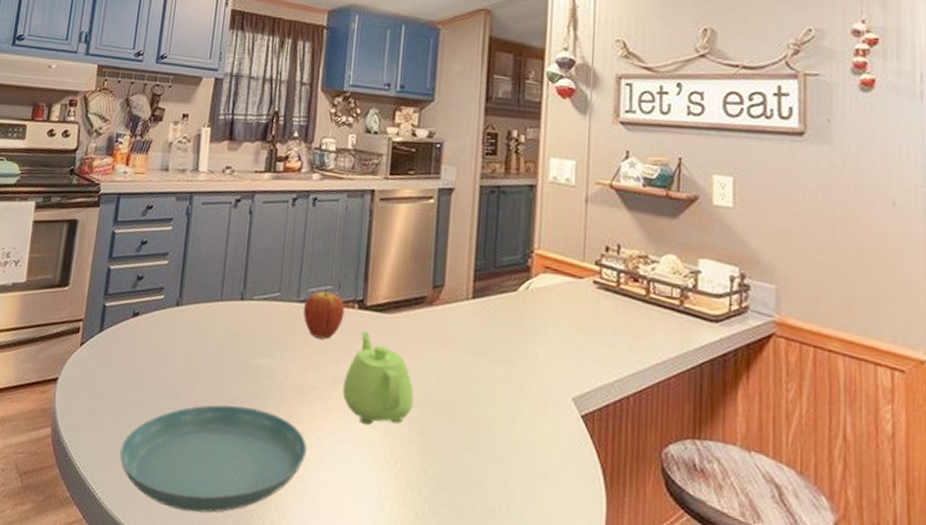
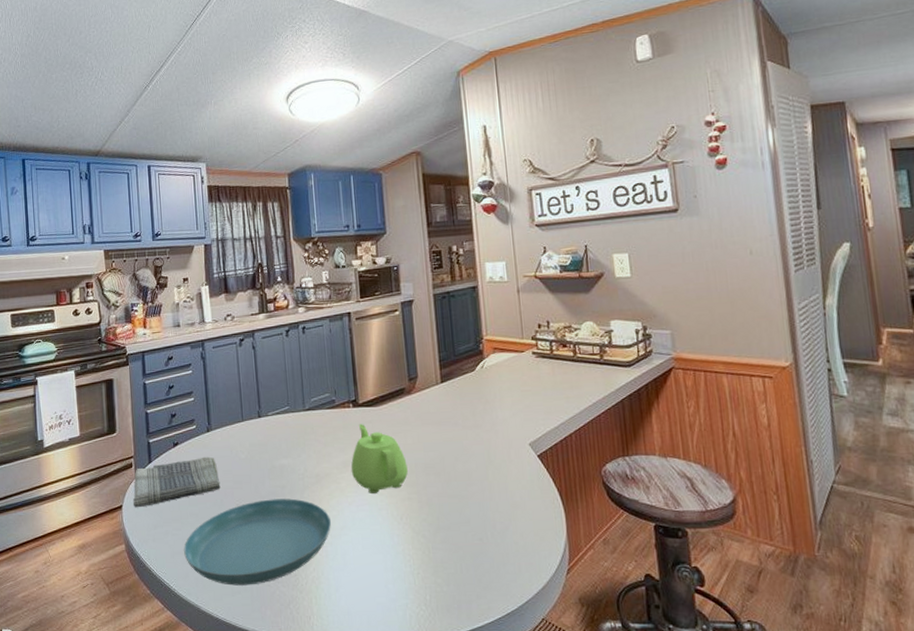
dish towel: none [71,334,180,386] -> present [133,456,221,508]
fruit: present [303,288,345,339] -> none [309,396,343,436]

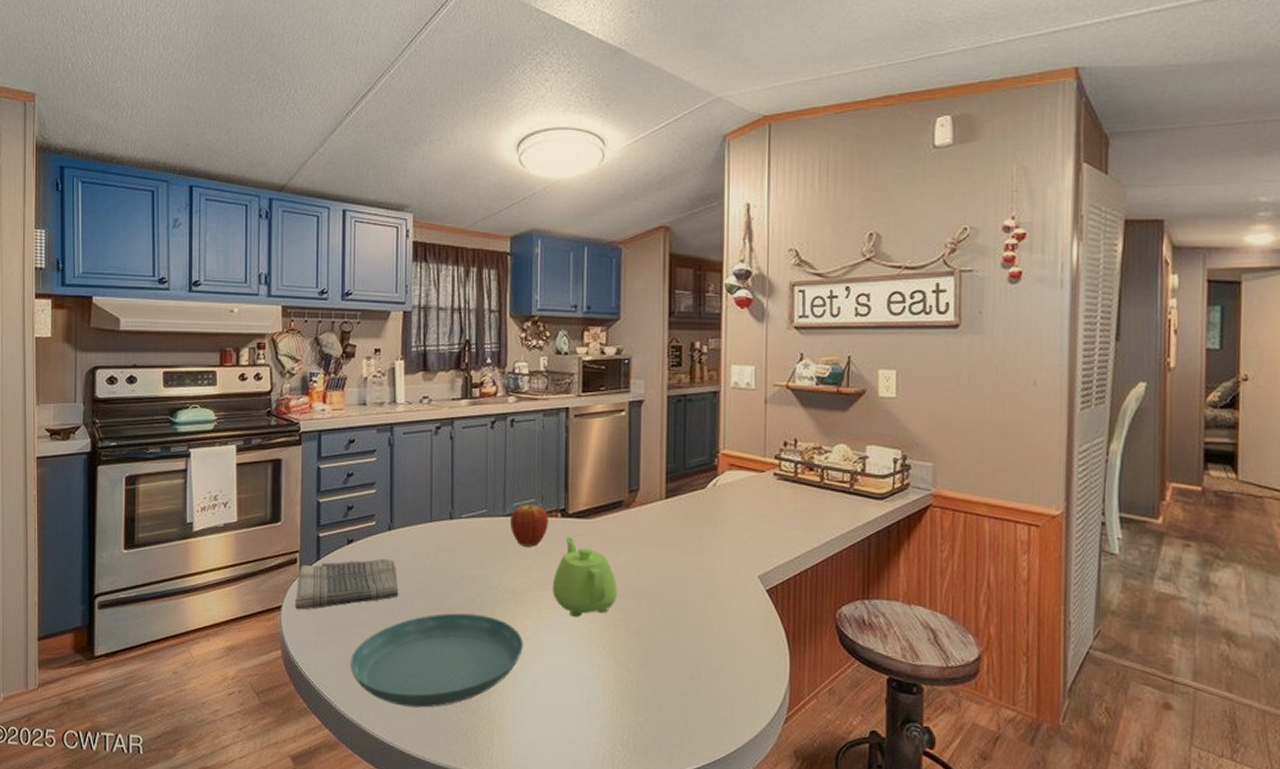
fruit: none [309,396,343,436] -> present [509,502,549,547]

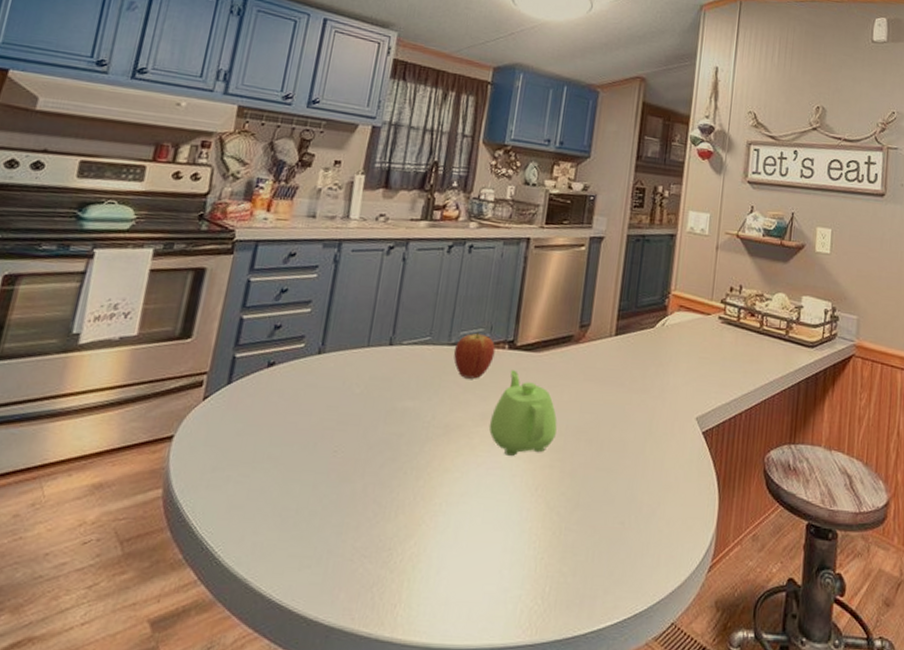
dish towel: present [295,558,399,610] -> none [190,385,320,442]
saucer: present [350,613,523,708] -> none [245,448,451,558]

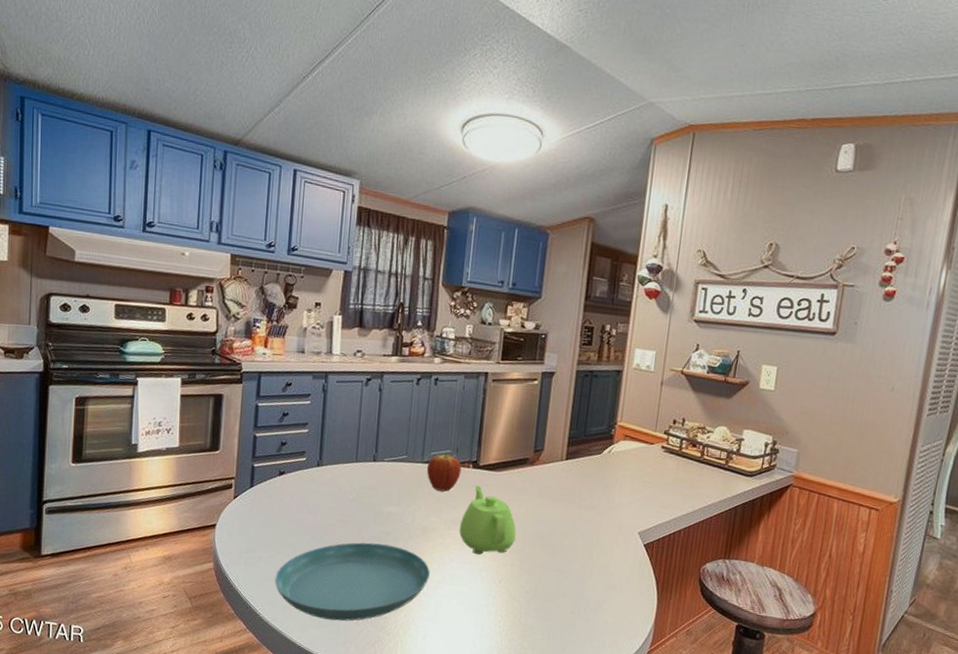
saucer: none [245,448,451,558] -> present [275,542,430,621]

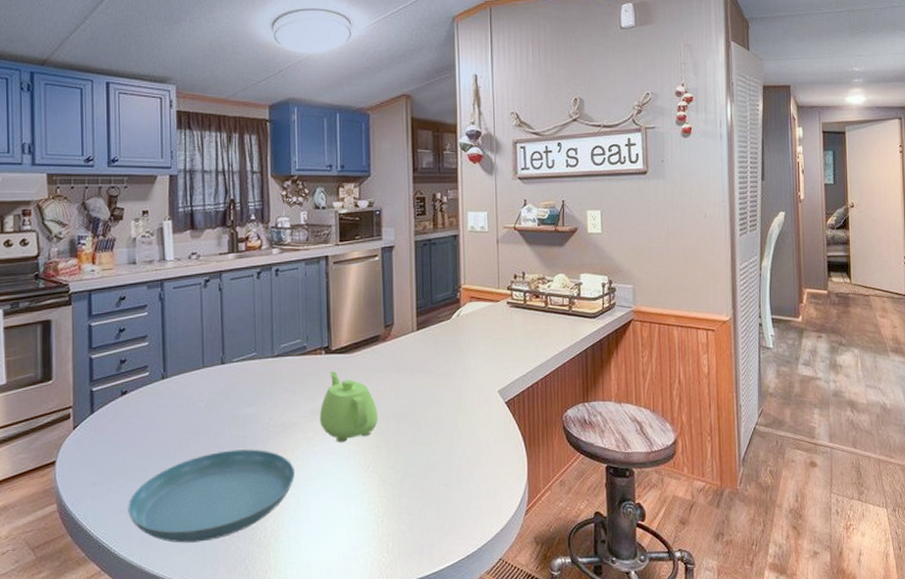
fruit: present [426,452,462,492] -> none [278,342,314,383]

